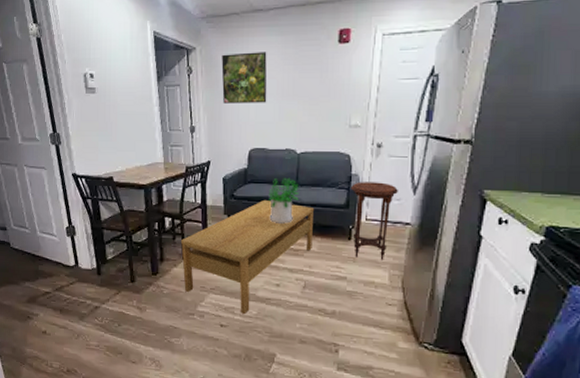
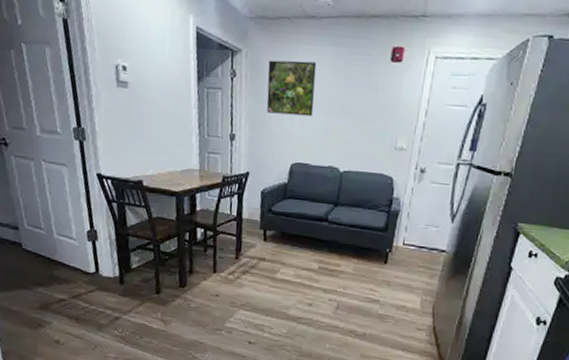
coffee table: present [180,199,315,315] -> none [212,216,353,333]
potted plant: present [268,177,299,224] -> none [306,196,339,243]
side table: present [351,182,398,260] -> none [389,205,437,285]

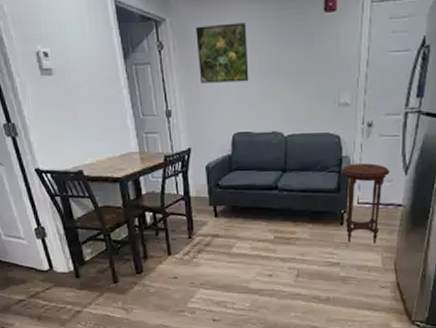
side table: none [389,205,437,285] -> present [342,163,390,243]

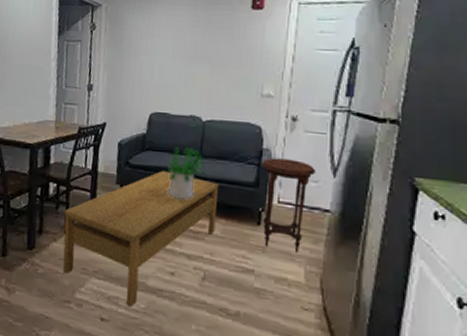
coffee table: none [164,187,305,308] -> present [62,170,220,308]
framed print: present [196,22,249,83] -> none [125,12,176,65]
potted plant: none [256,163,288,212] -> present [167,147,203,200]

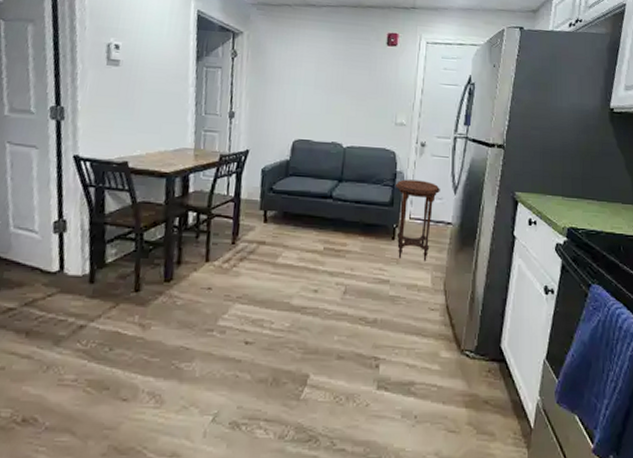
coffee table: present [62,170,220,308] -> none [204,194,359,328]
potted plant: present [167,147,203,200] -> none [310,172,344,221]

